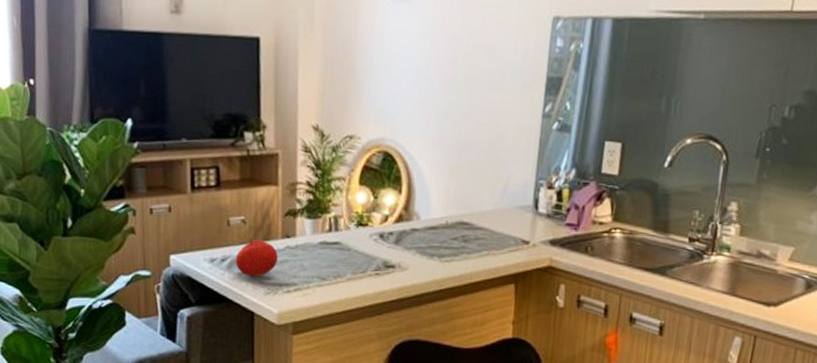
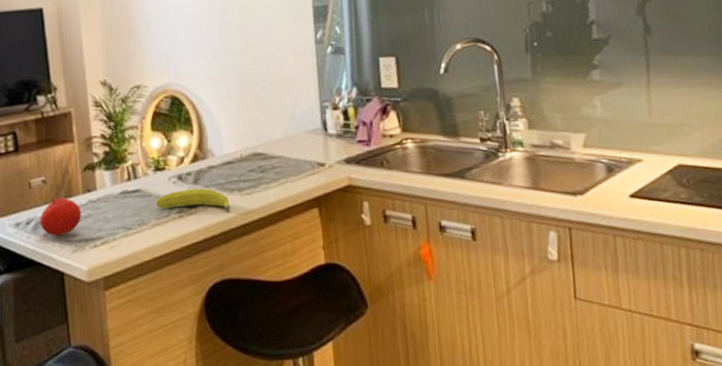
fruit: none [354,248,428,275] -> present [156,188,231,211]

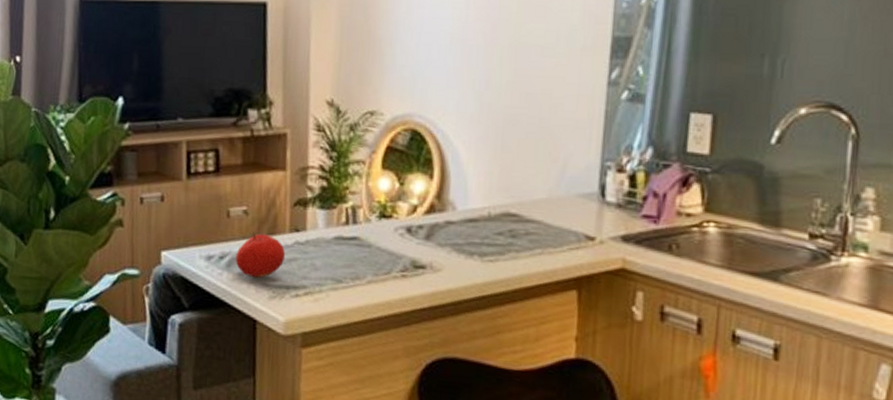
fruit: present [156,188,231,211] -> none [376,244,467,278]

